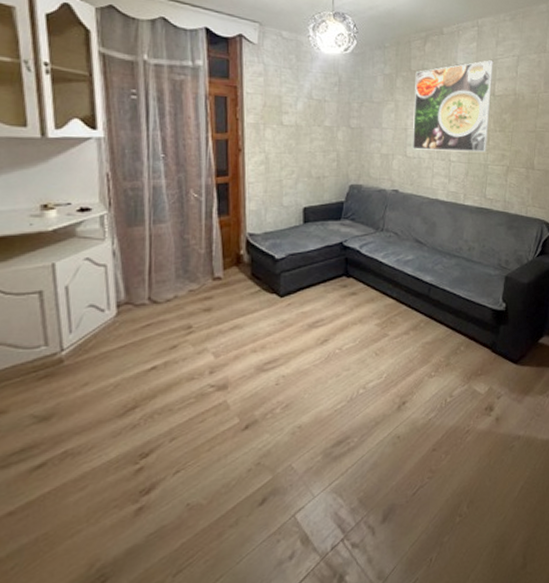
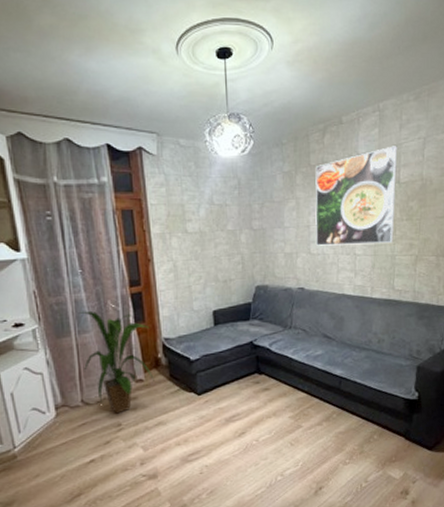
house plant: none [155,199,234,315] -> present [79,310,154,414]

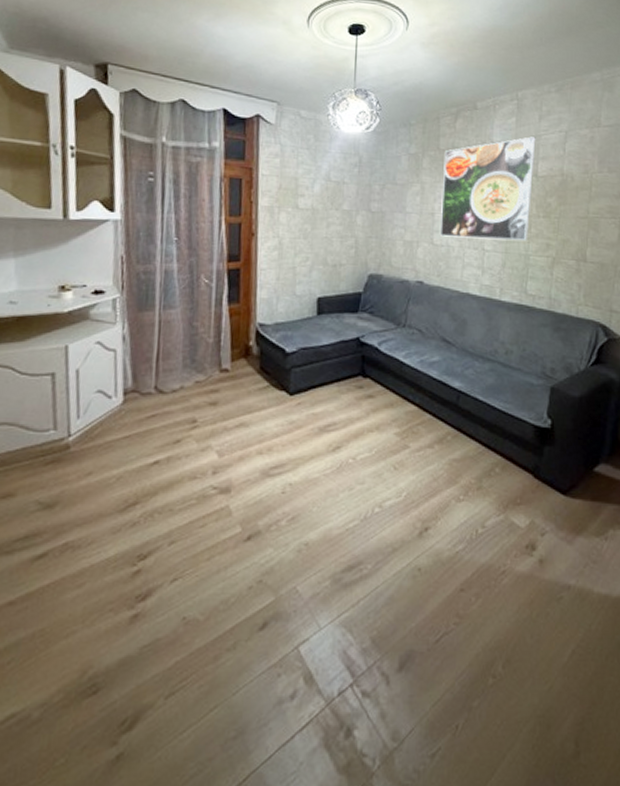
house plant: present [79,310,154,414] -> none [163,283,243,408]

